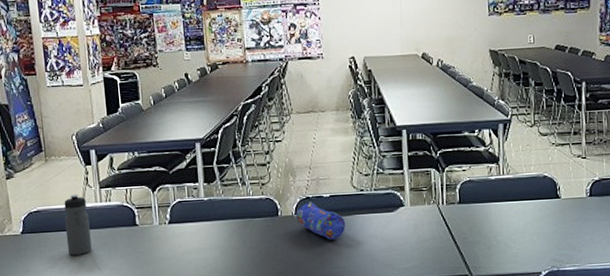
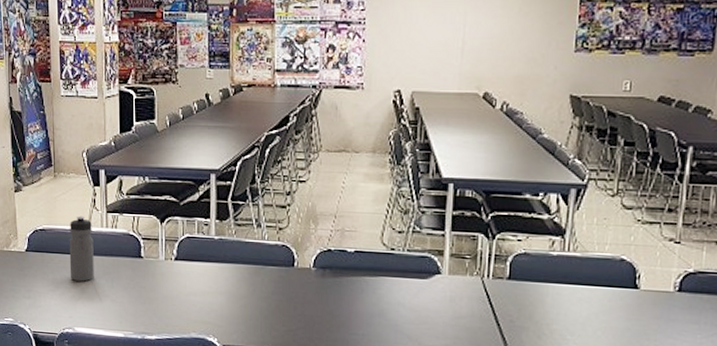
pencil case: present [295,201,346,240] -> none [314,255,370,302]

